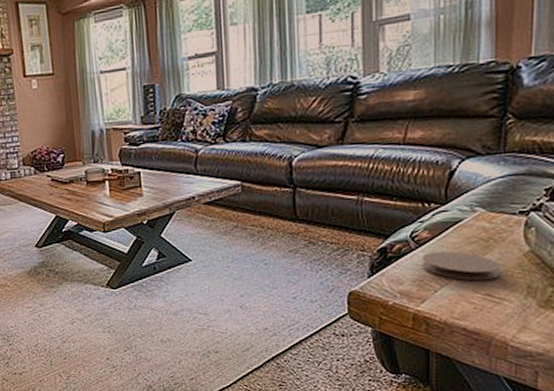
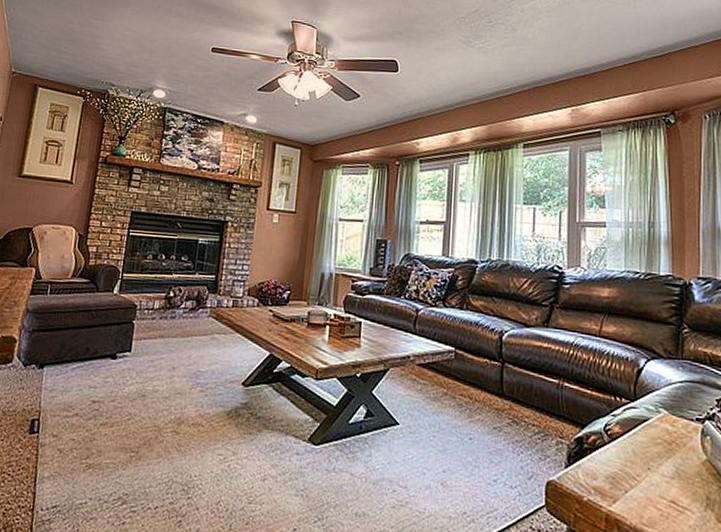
coaster: present [422,251,500,281] -> none [614,448,682,486]

